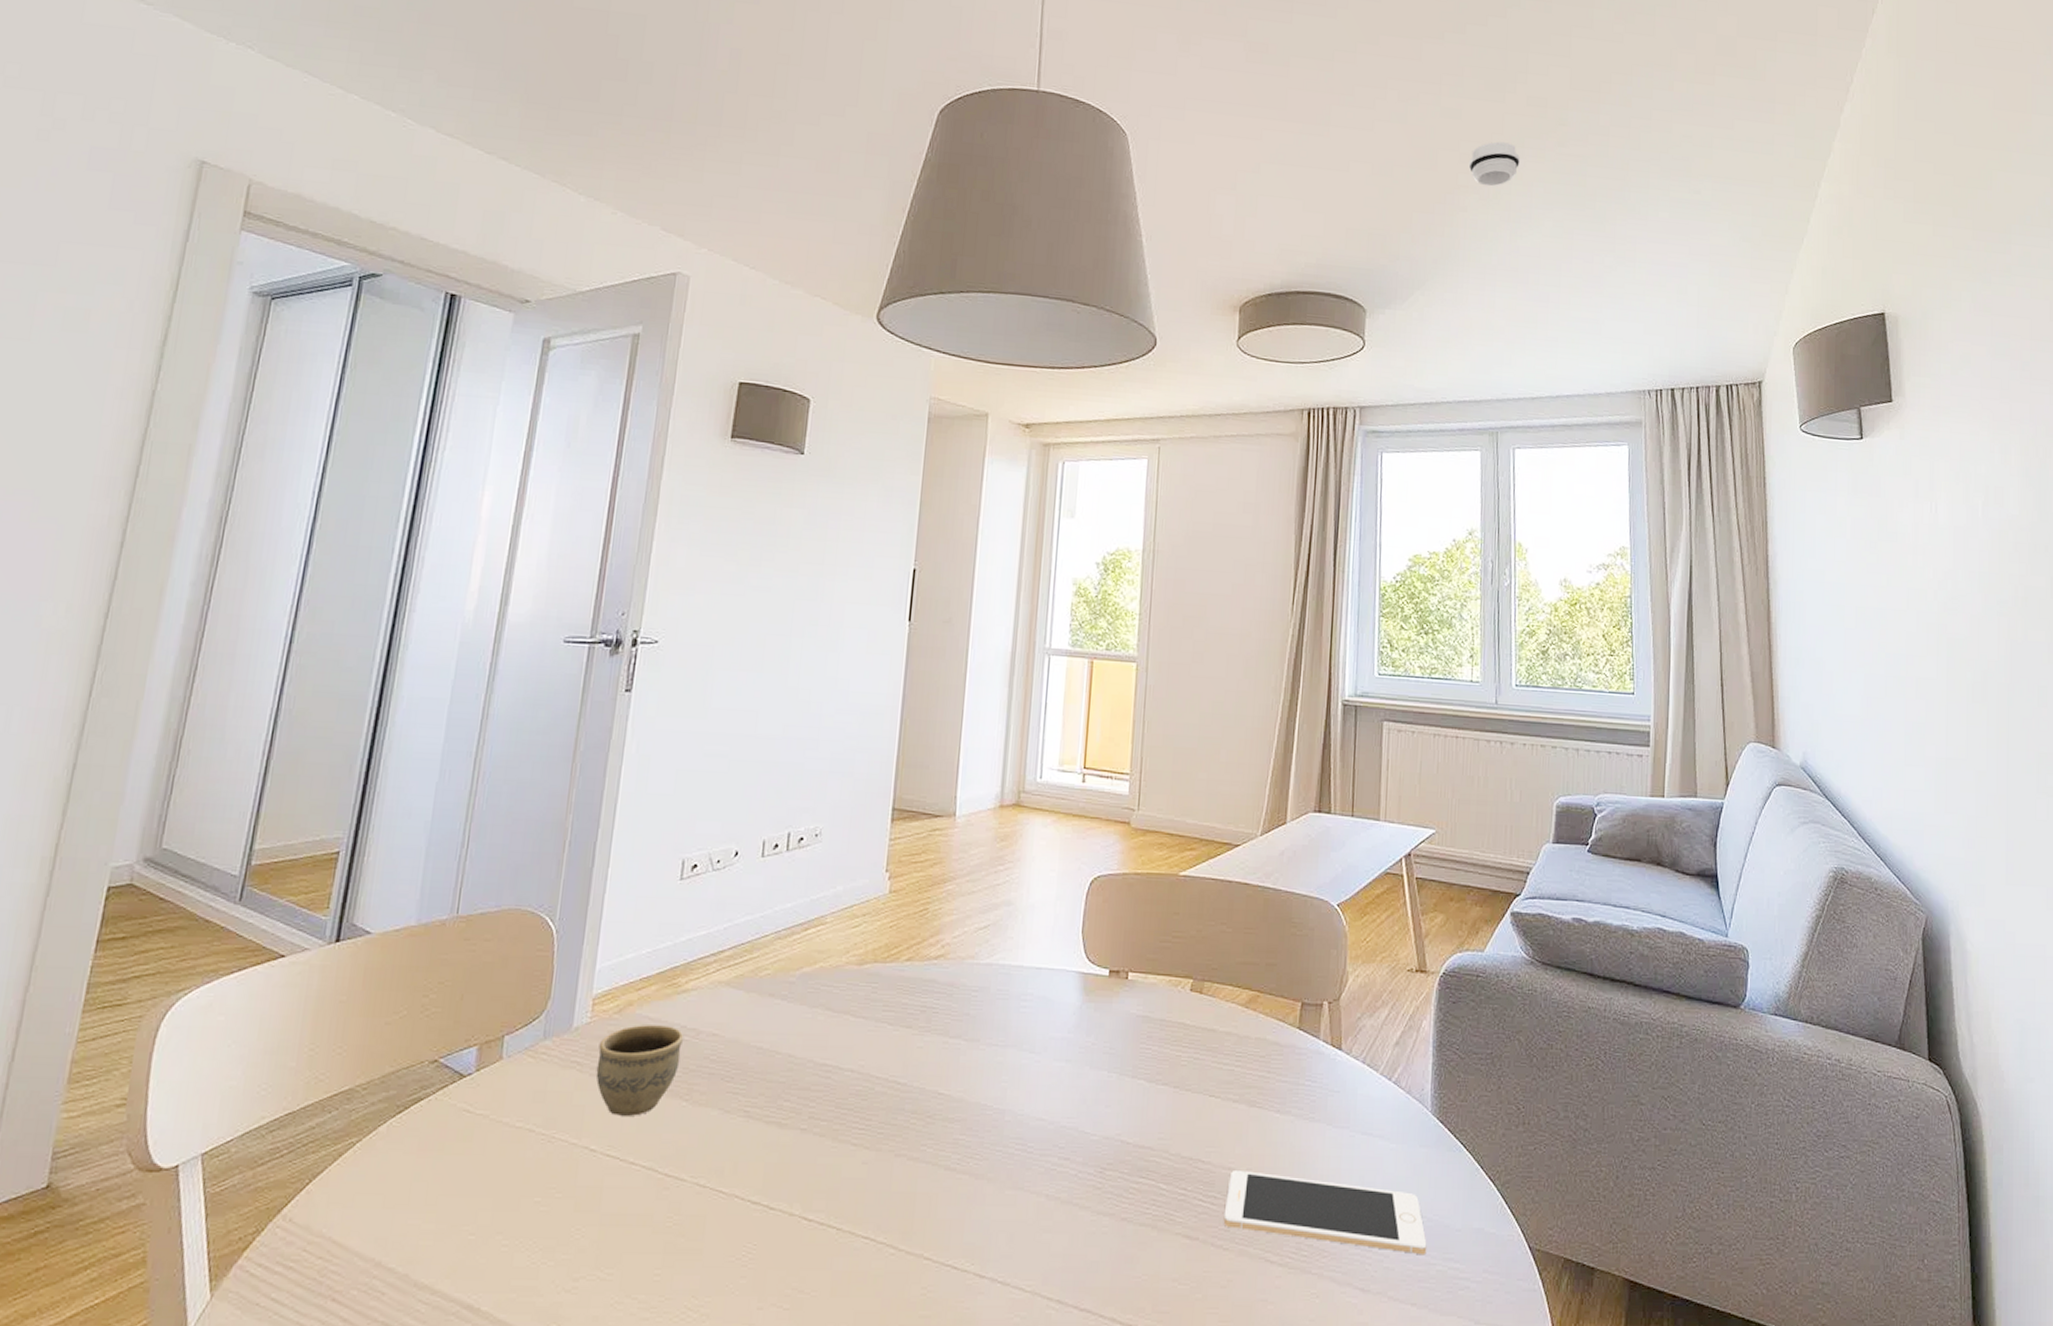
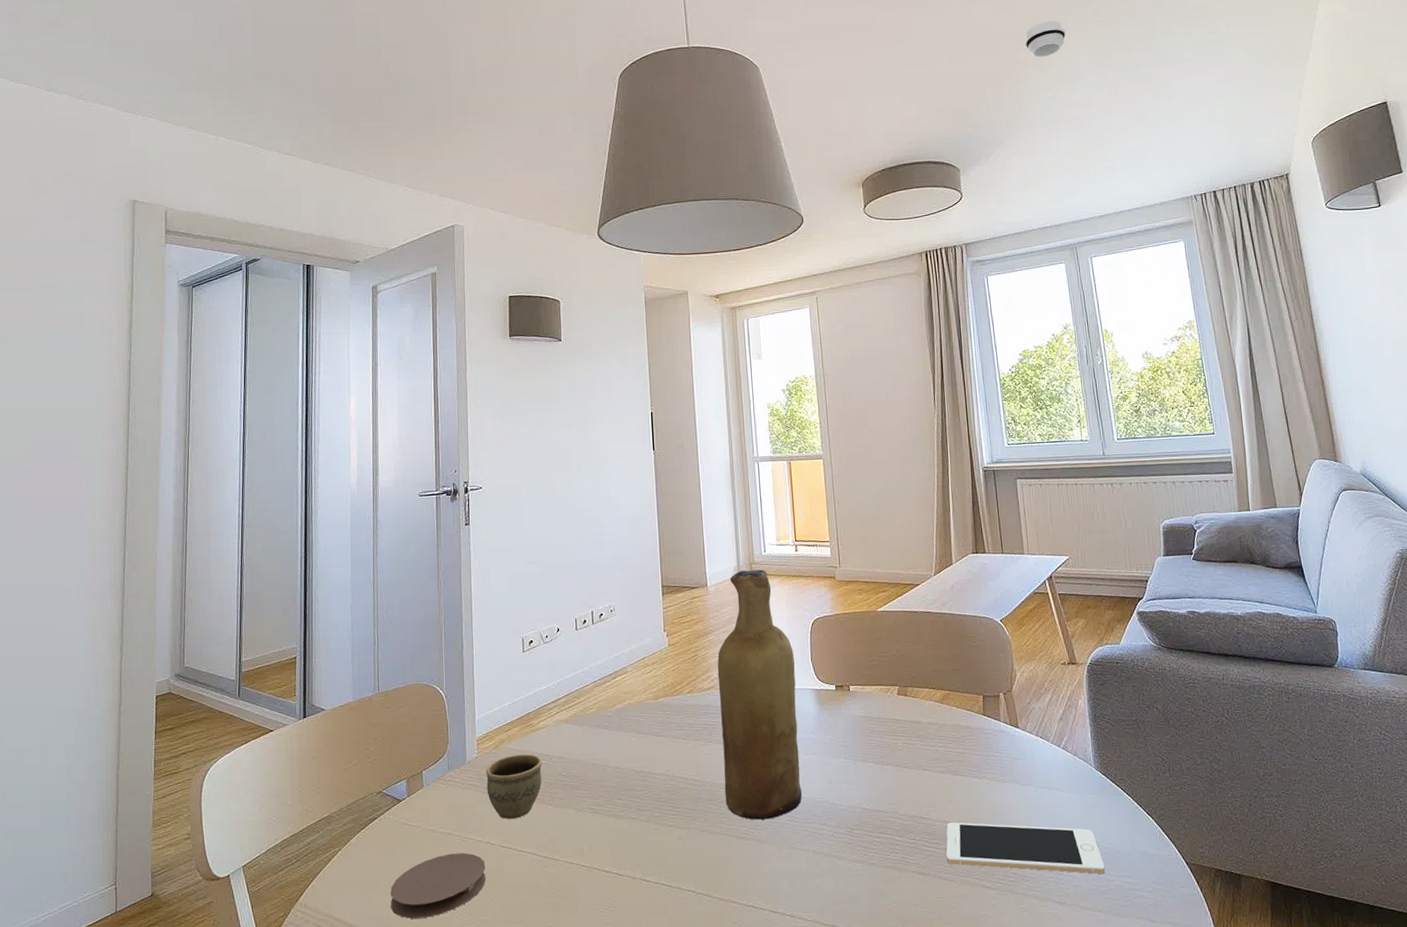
coaster: none [422,1159,577,1251] -> present [390,853,486,919]
vase: none [936,800,1060,1146] -> present [717,569,802,820]

